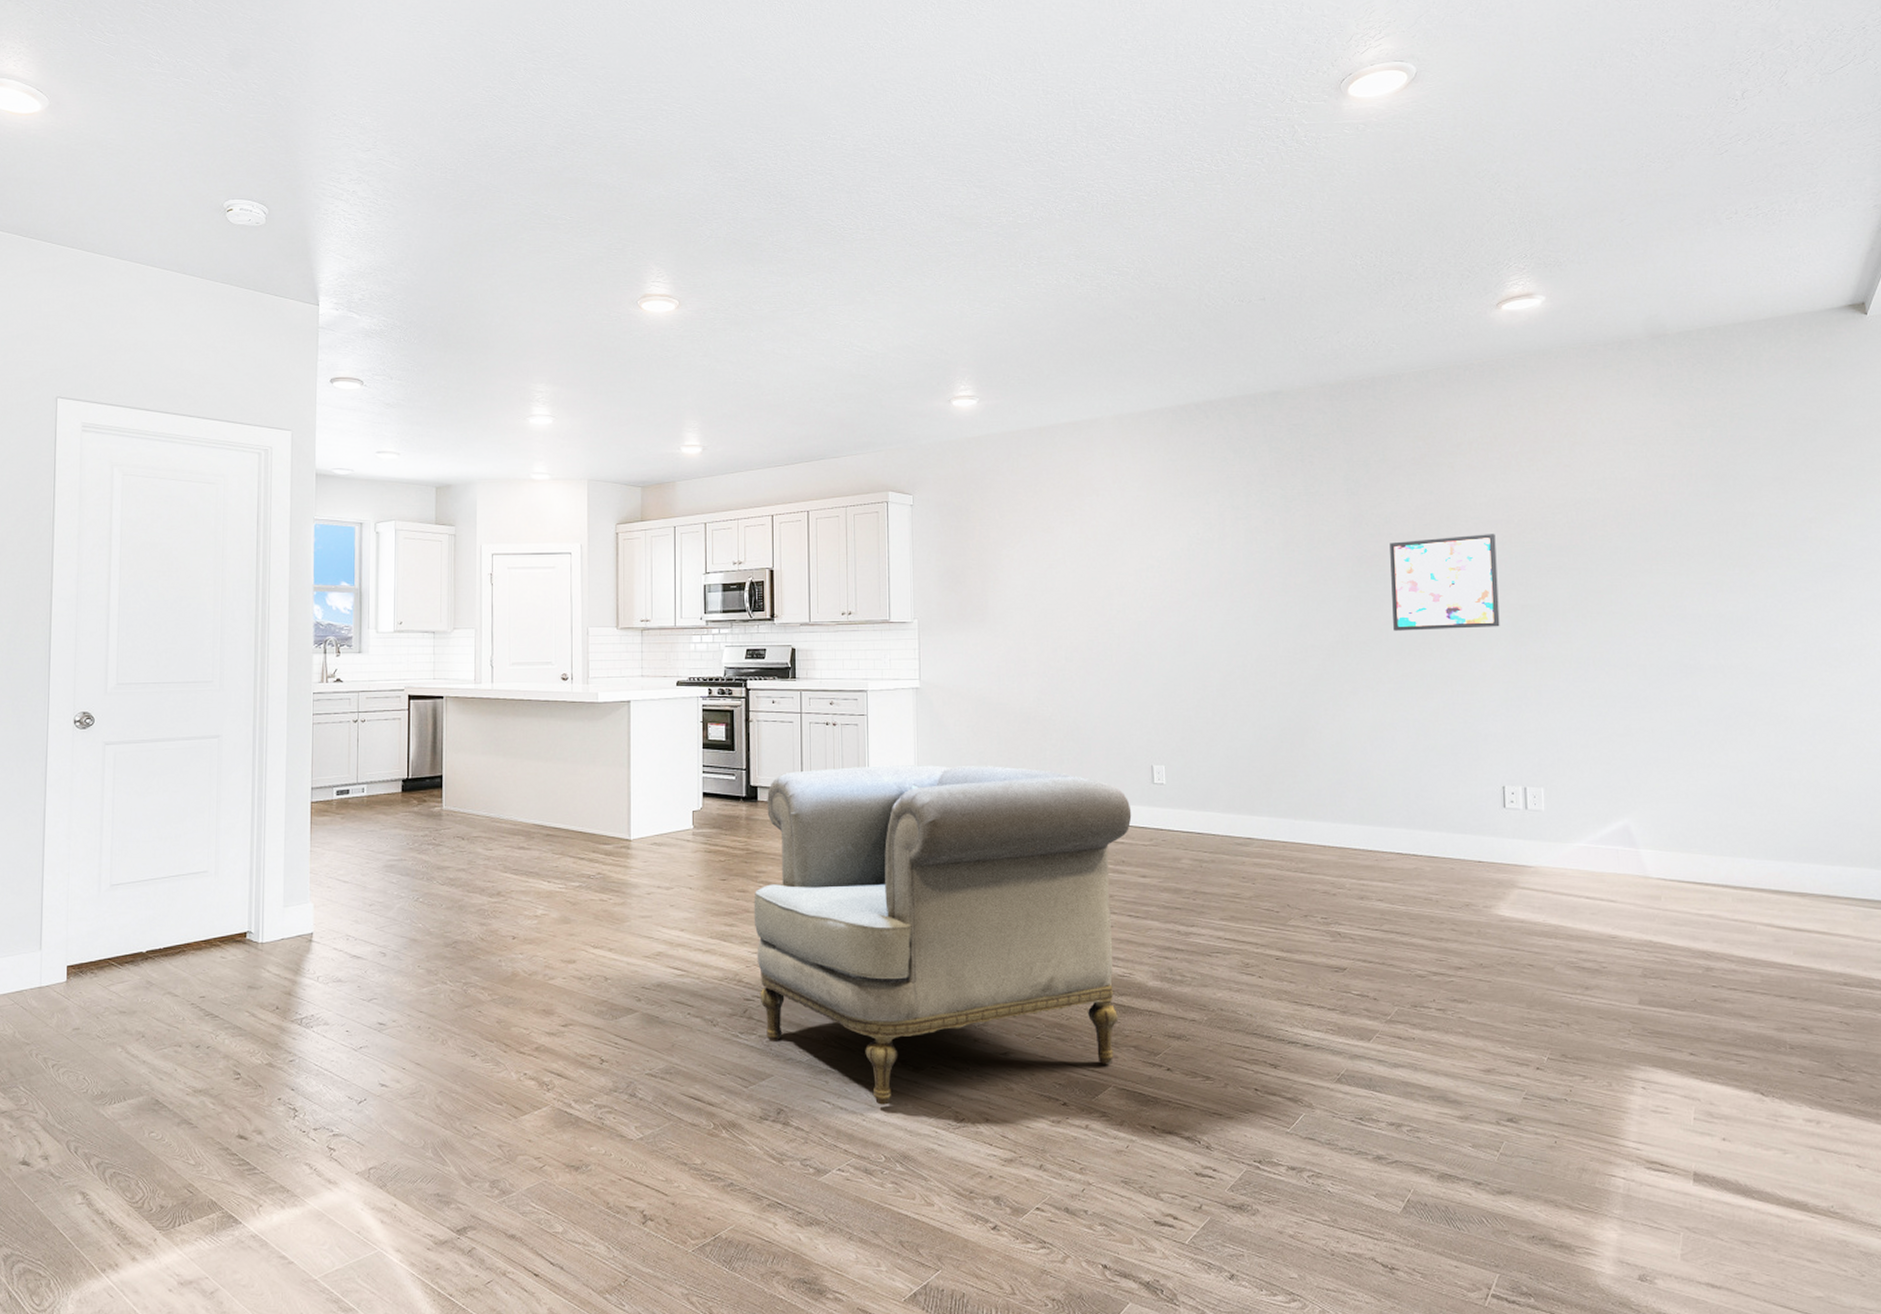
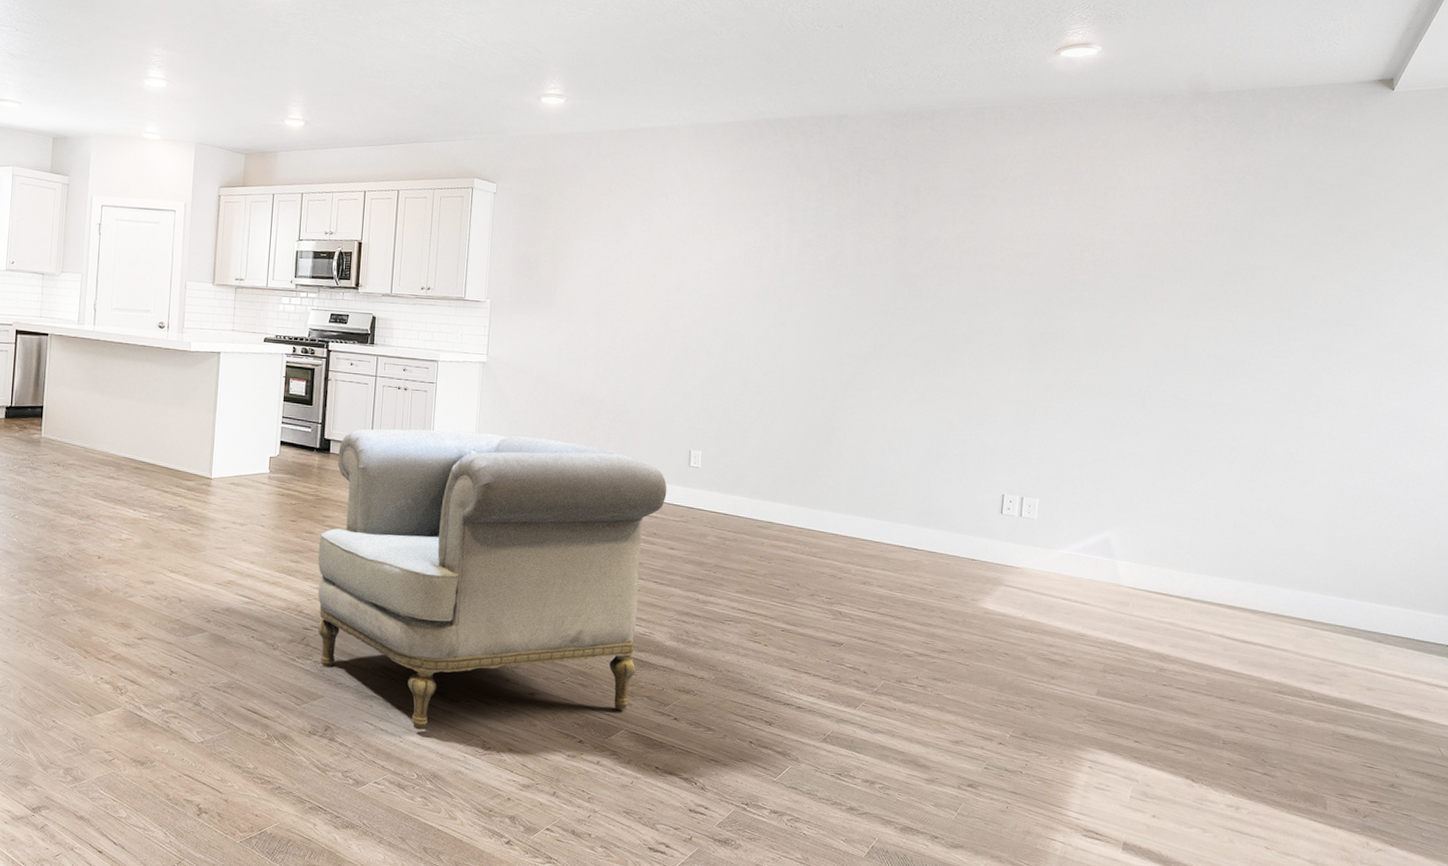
wall art: present [1390,534,1500,631] -> none [923,264,1026,351]

